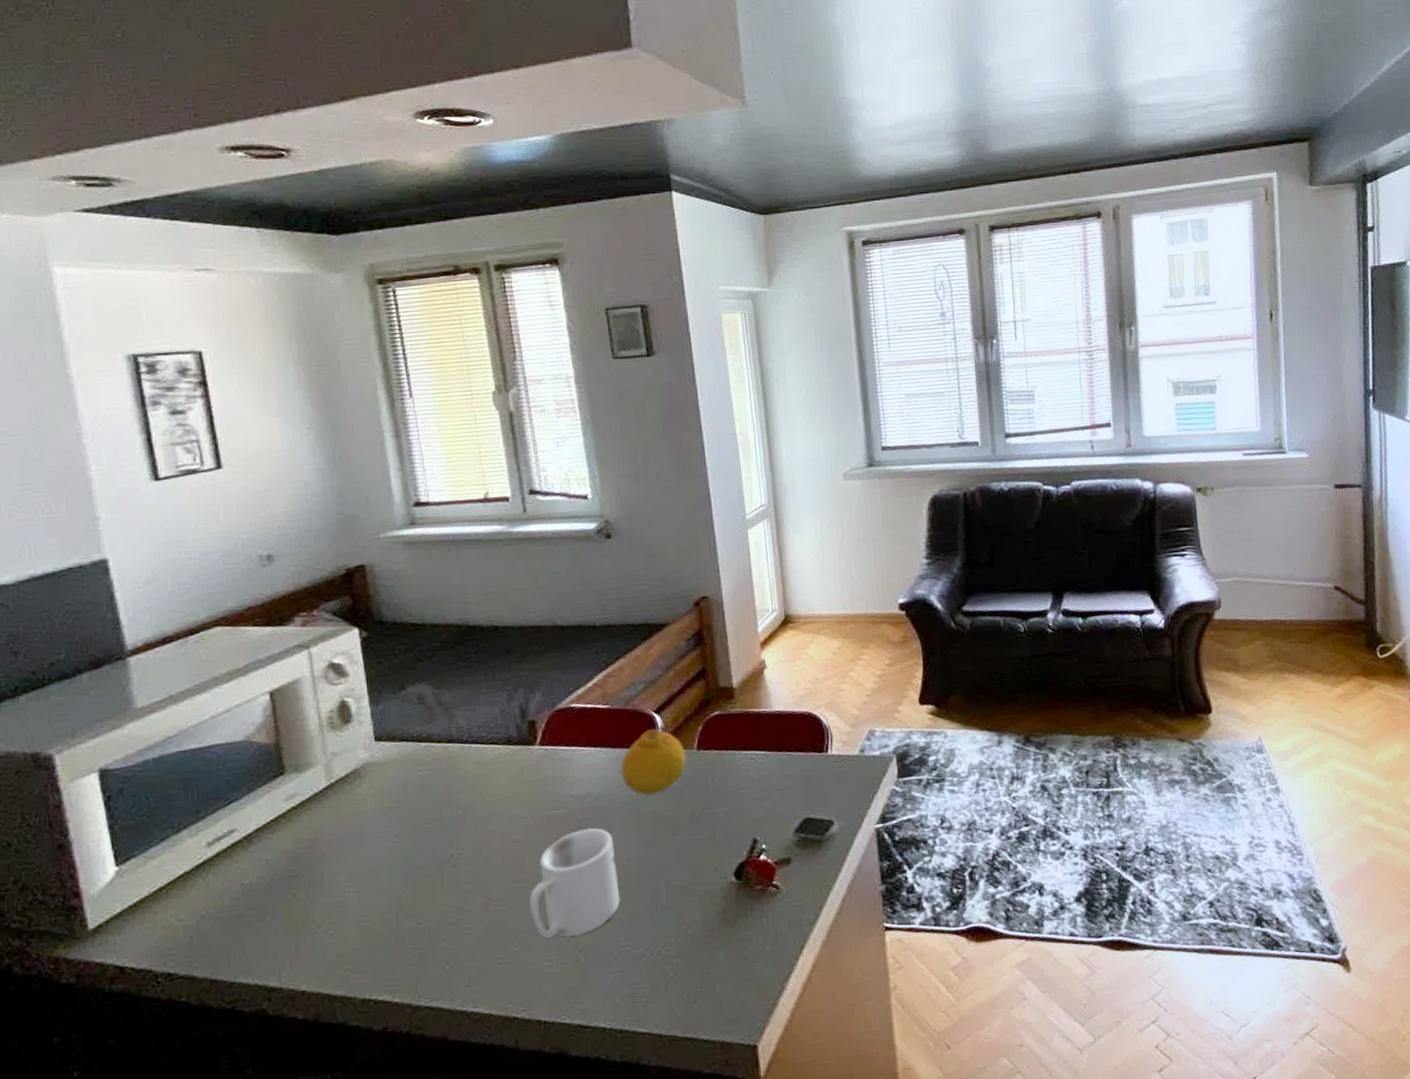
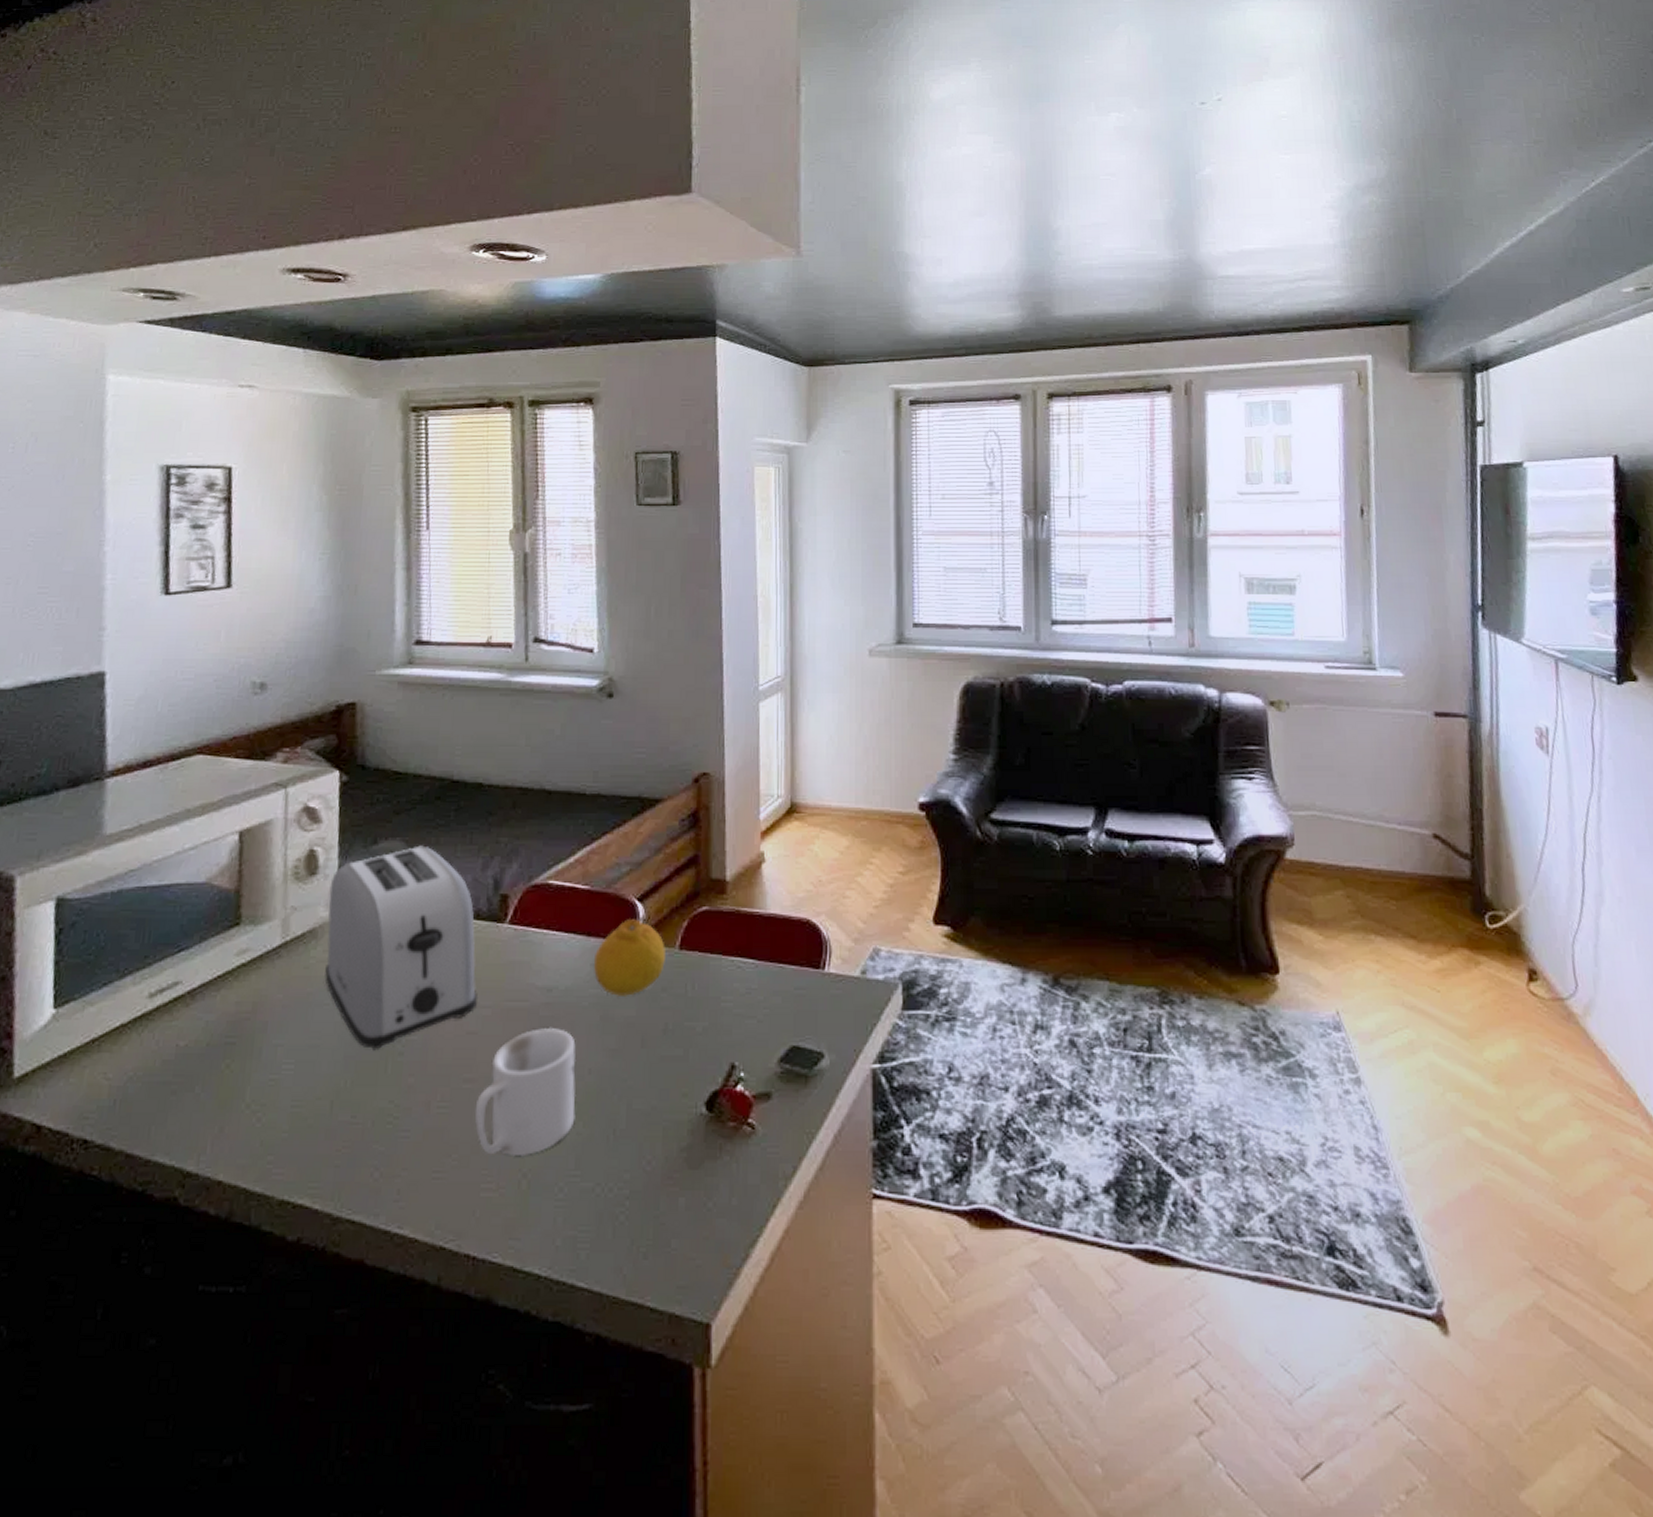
toaster: none [365,686,520,866] -> present [325,845,479,1051]

